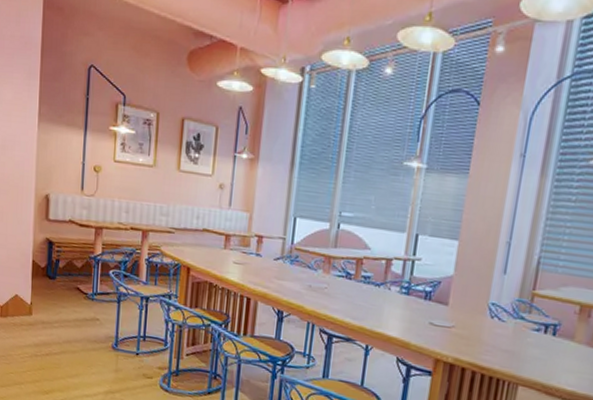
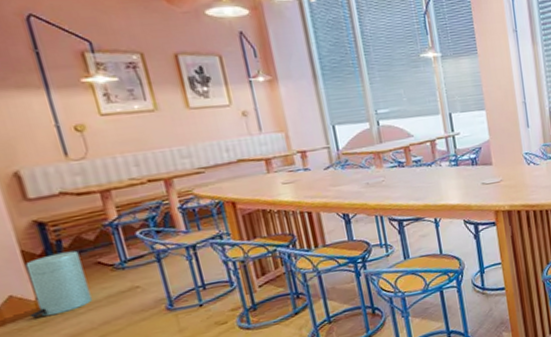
trash can: none [23,270,67,322] -> present [25,250,92,318]

